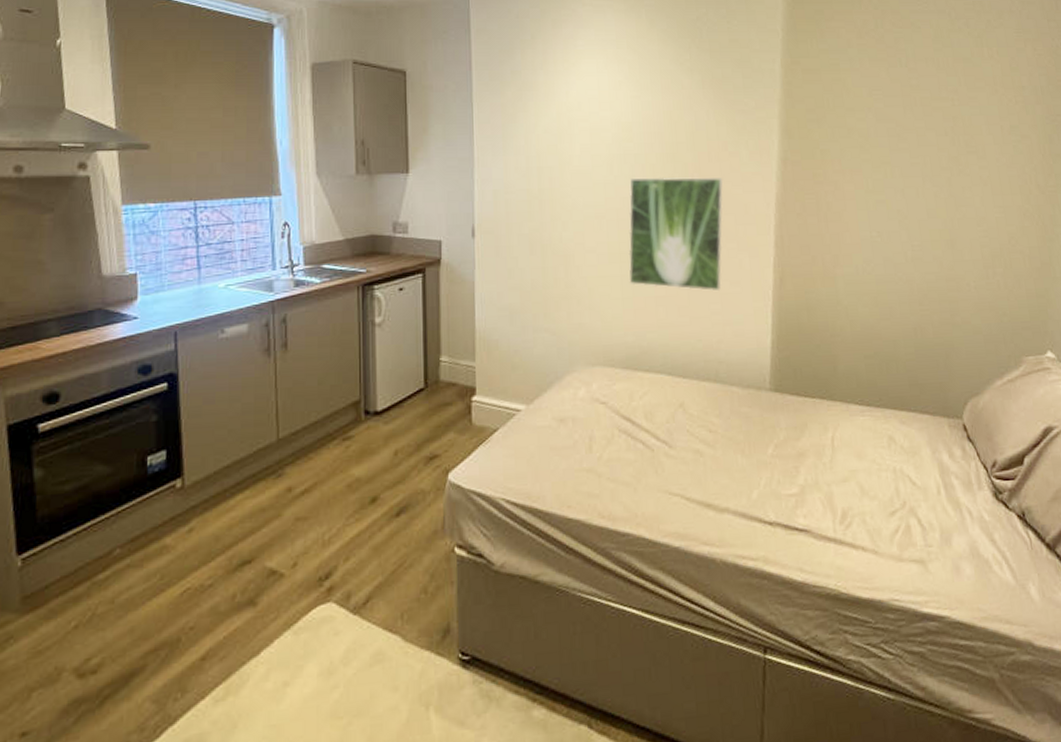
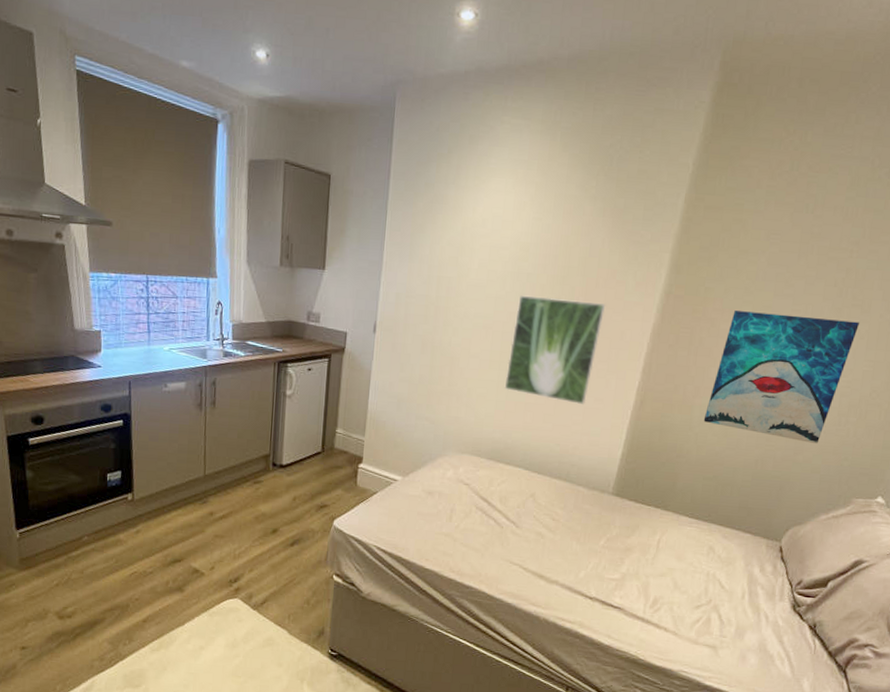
wall art: none [849,168,980,302] -> present [703,311,860,445]

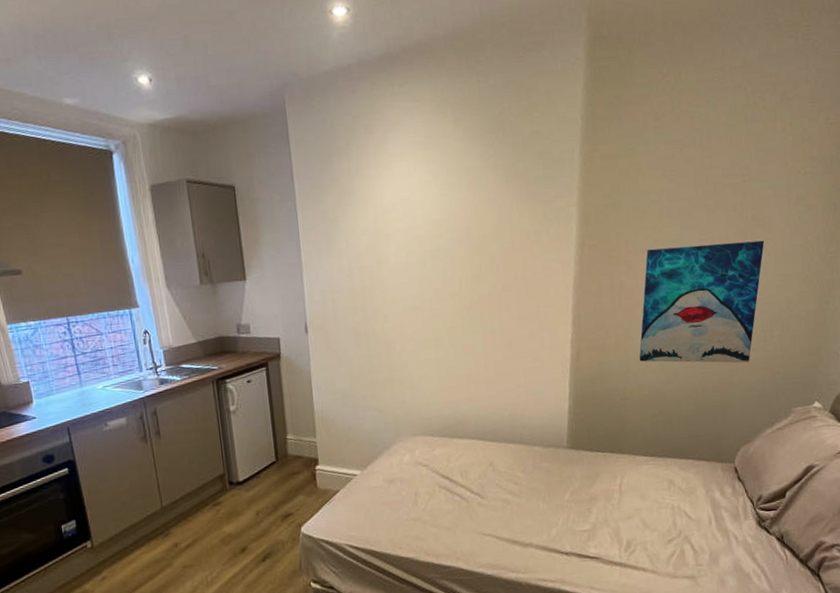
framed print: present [504,296,606,404] -> none [441,265,526,367]

